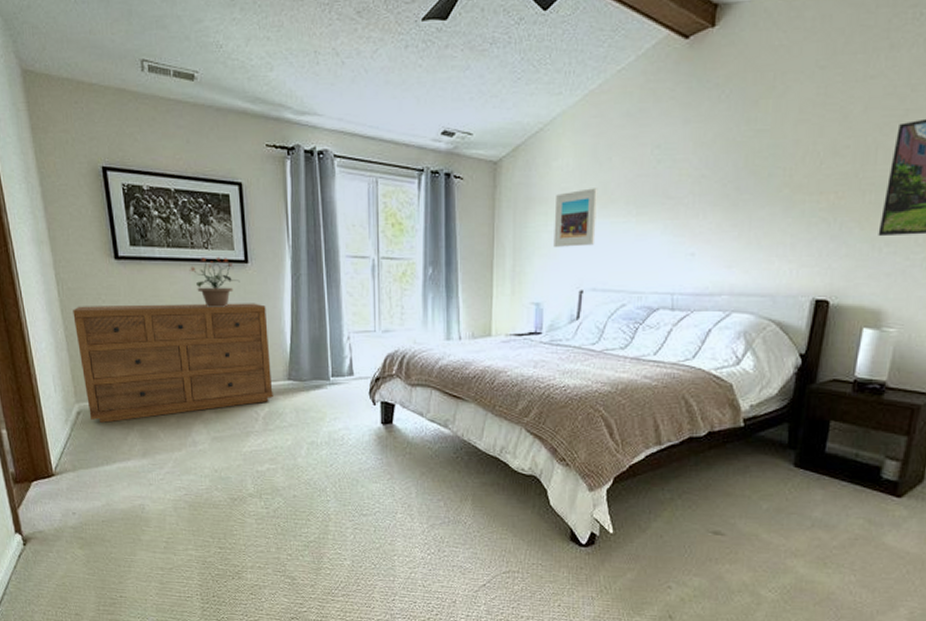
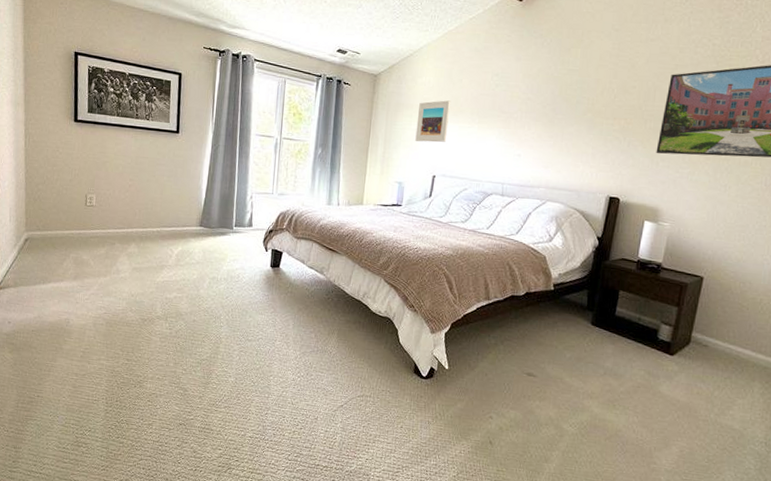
dresser: present [73,303,273,423] -> none [34,155,189,250]
potted plant: present [189,256,240,307] -> none [132,125,171,166]

